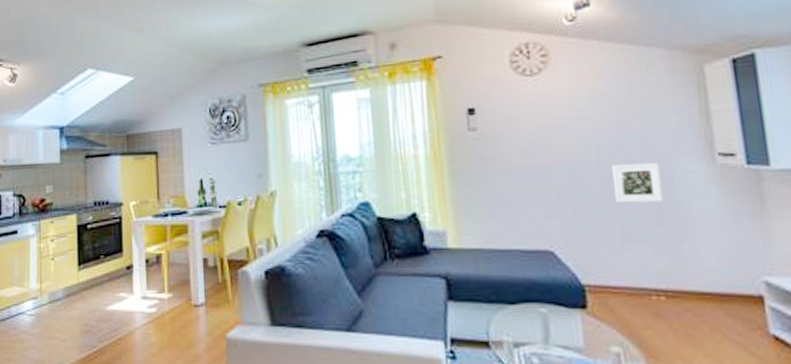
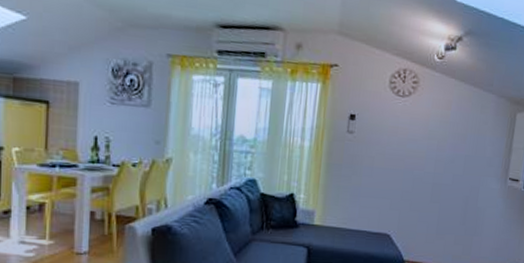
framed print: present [611,162,664,203] -> none [438,176,473,207]

